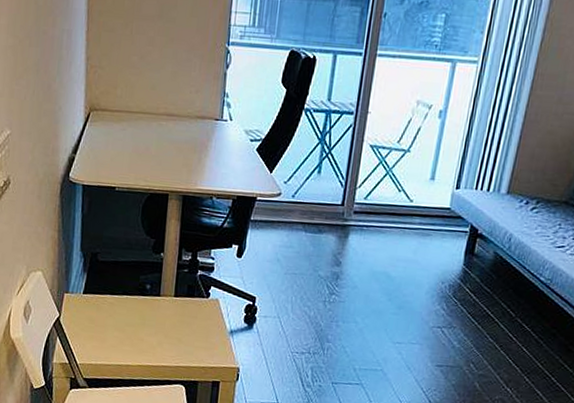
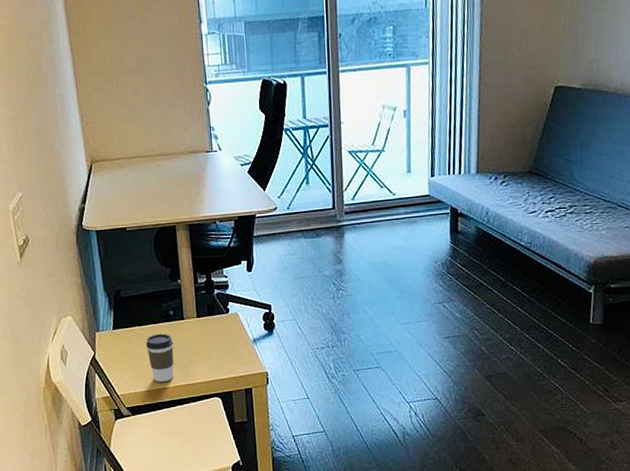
coffee cup: none [115,306,145,359] -> present [146,333,174,382]

